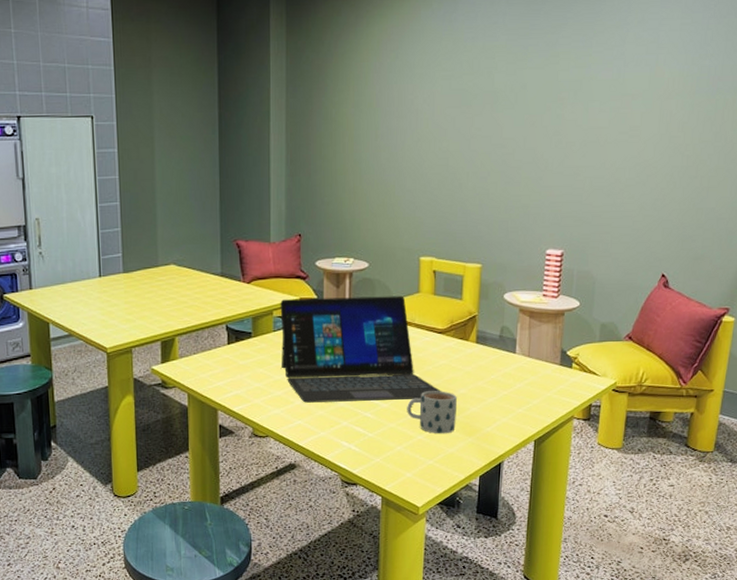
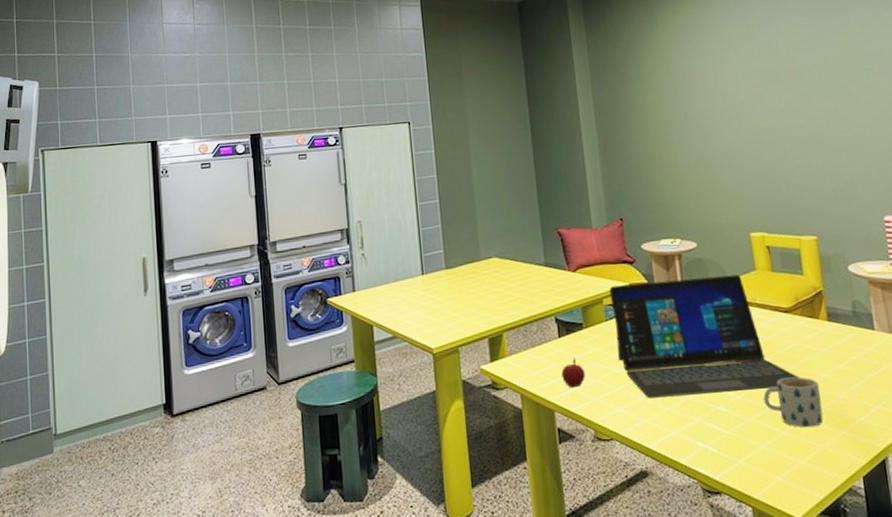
apple: none [227,363,249,391] -> present [561,357,585,388]

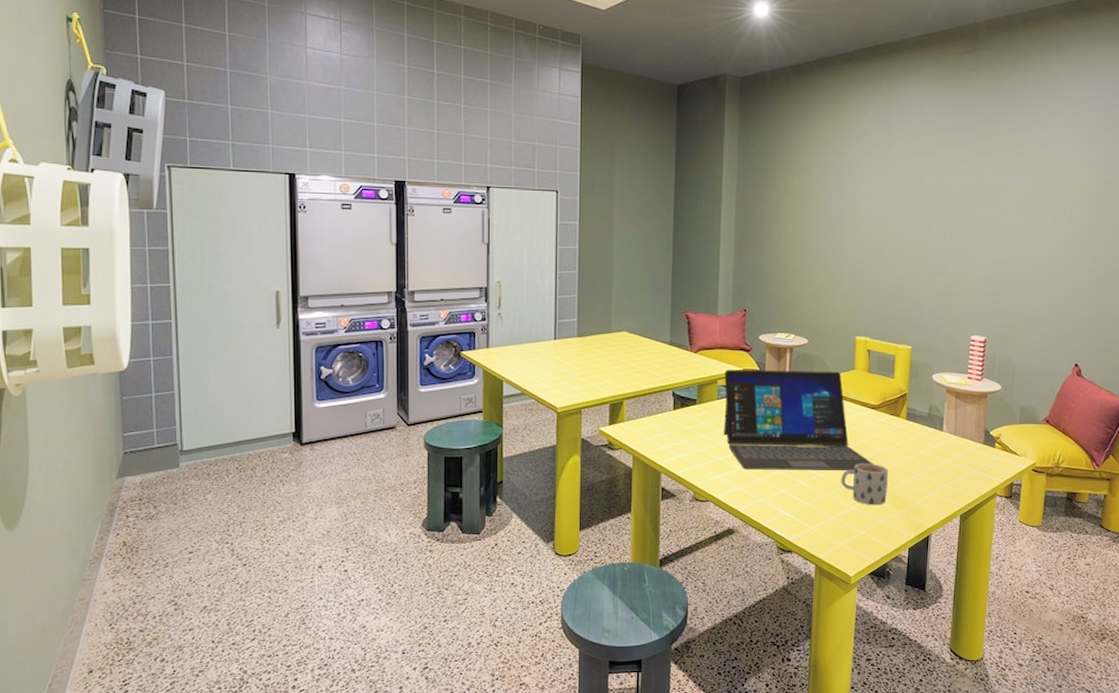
apple: present [561,357,585,388] -> none [672,428,692,455]

